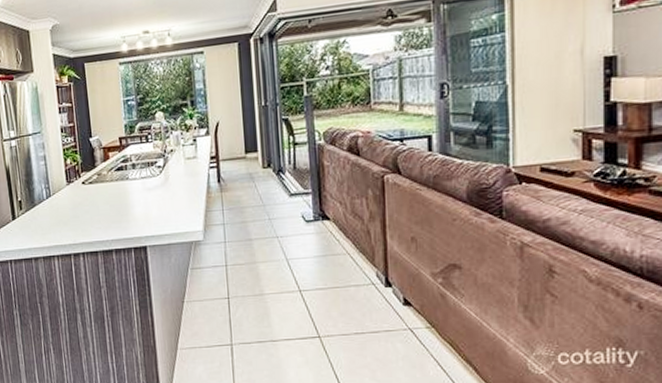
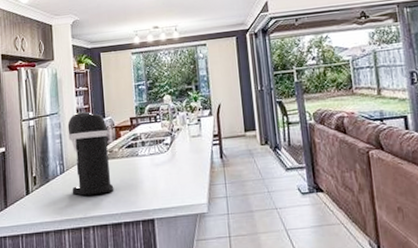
coffee maker: none [51,130,104,221] -> present [67,111,114,196]

